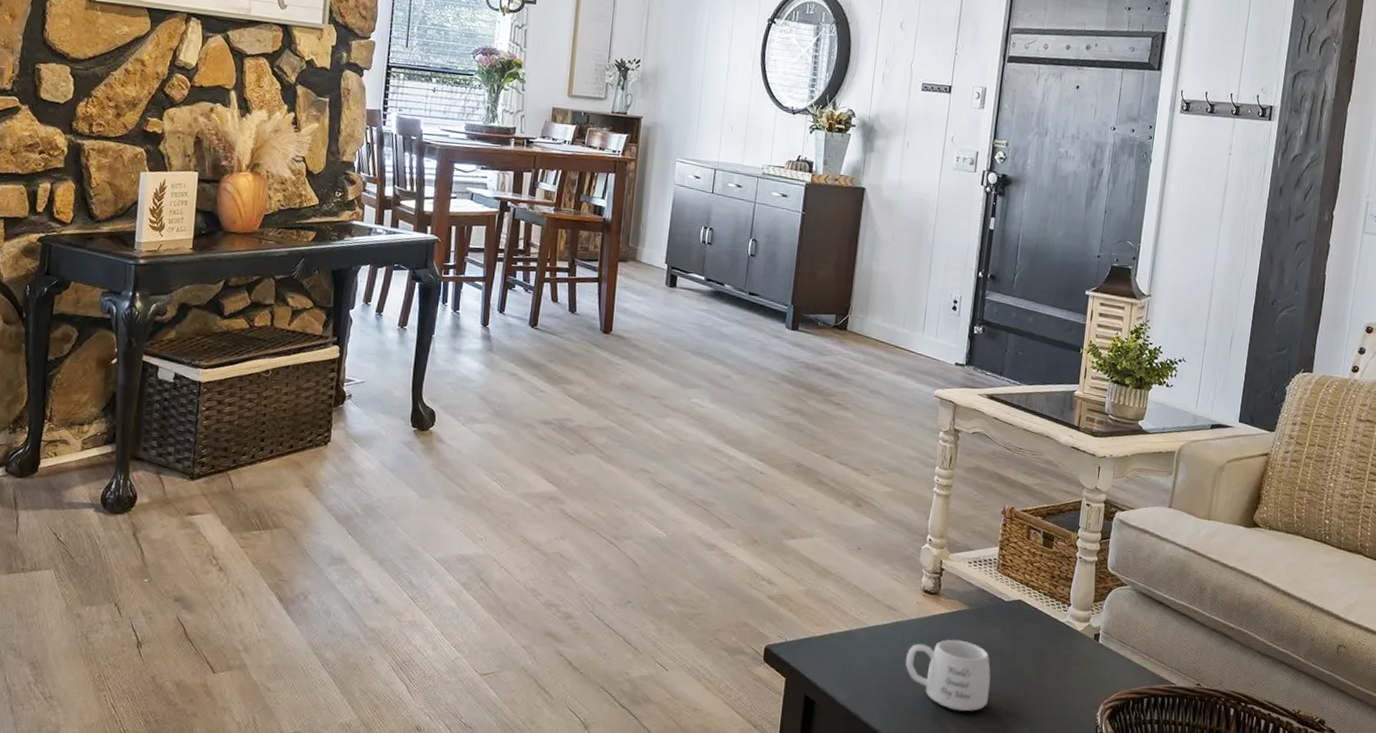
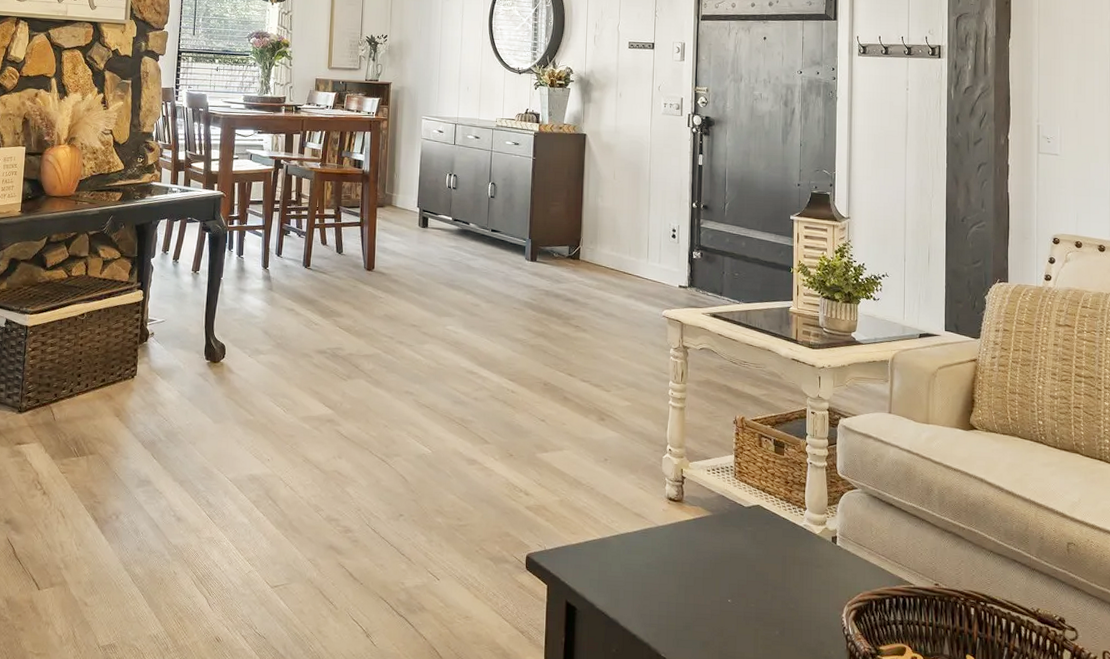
mug: present [905,639,991,712] -> none [657,544,738,615]

